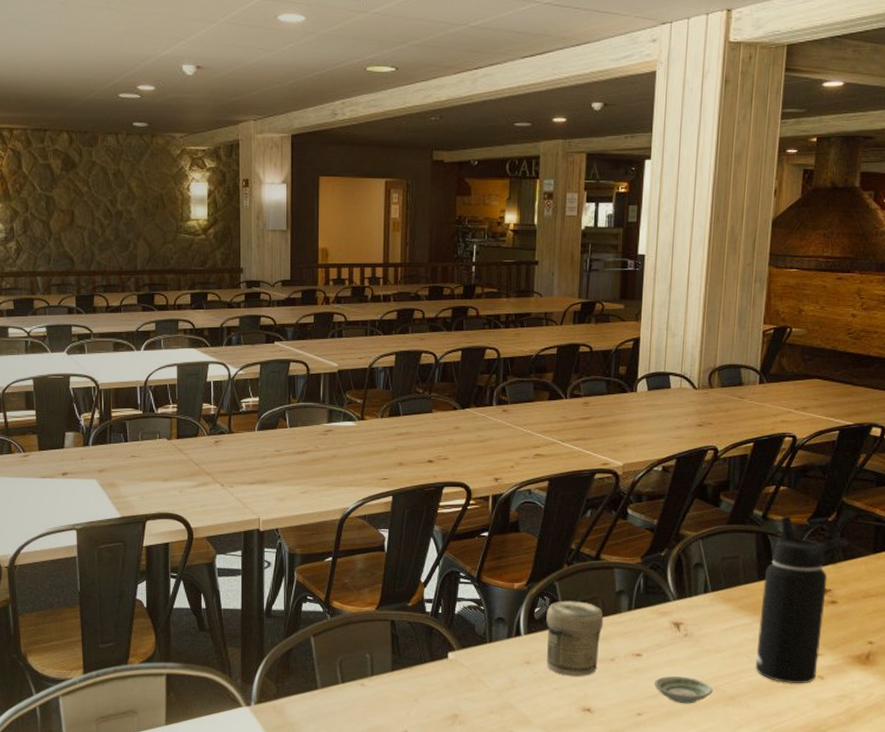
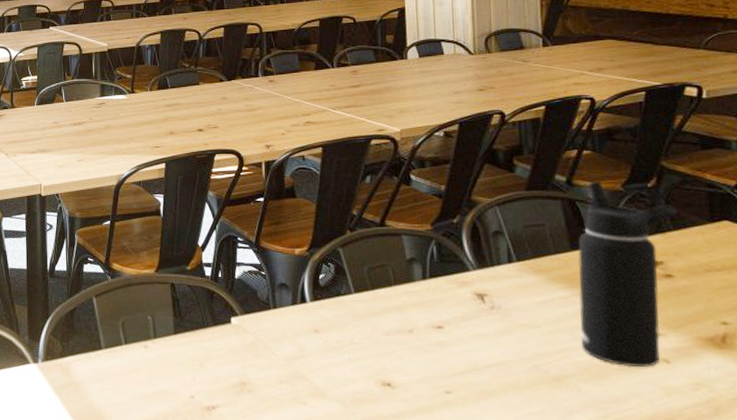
jar: present [546,600,604,676] -> none [332,267,396,348]
saucer: present [654,676,713,704] -> none [461,352,533,384]

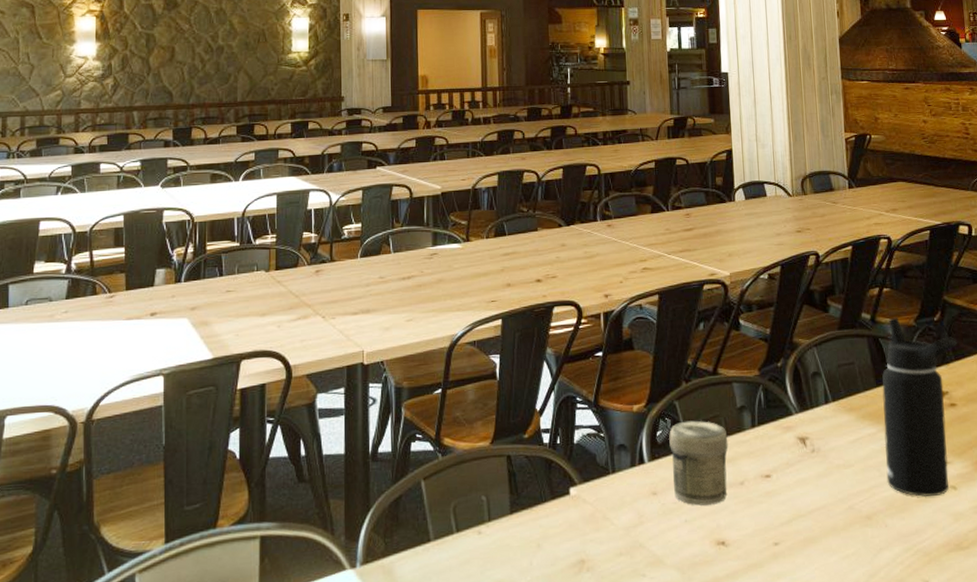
jar: none [332,267,396,348] -> present [669,420,728,506]

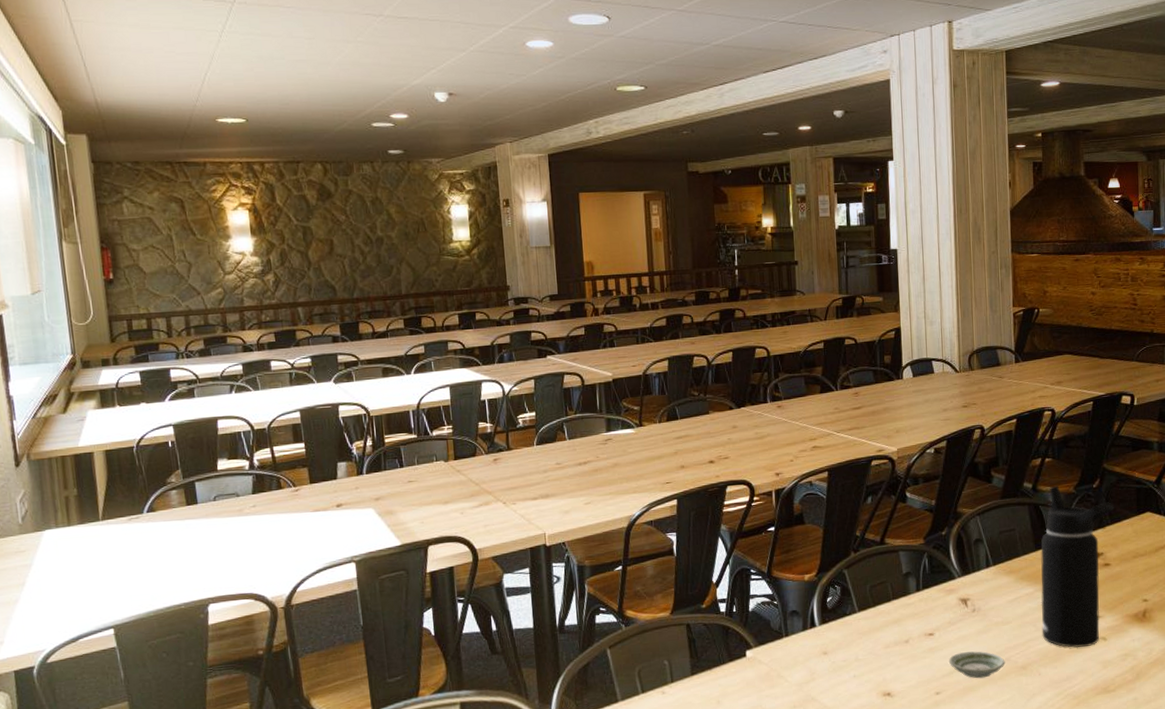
jar: present [669,420,728,506] -> none [838,586,894,663]
saucer: none [787,497,849,529] -> present [948,651,1005,679]

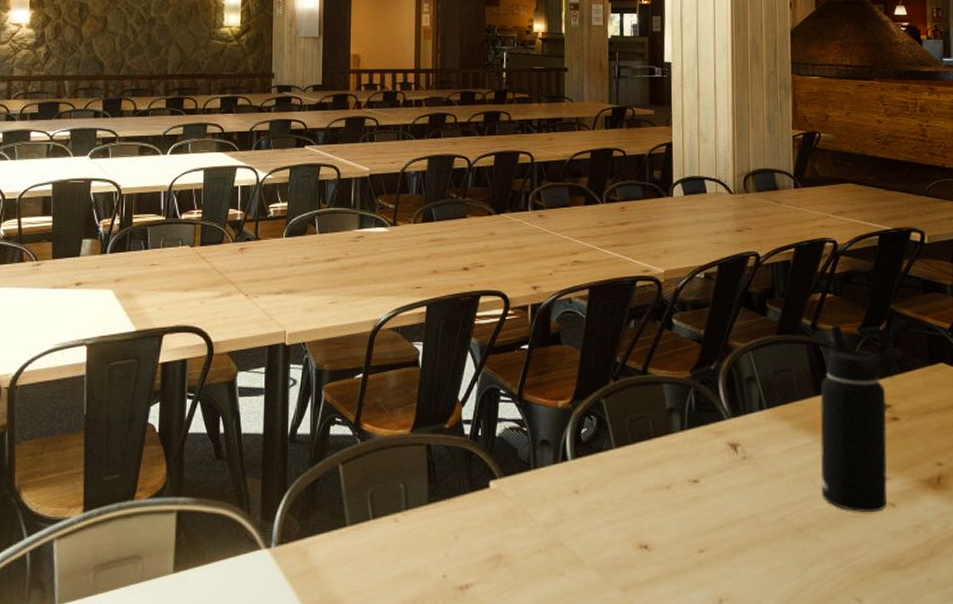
saucer: present [948,651,1005,679] -> none [714,505,779,538]

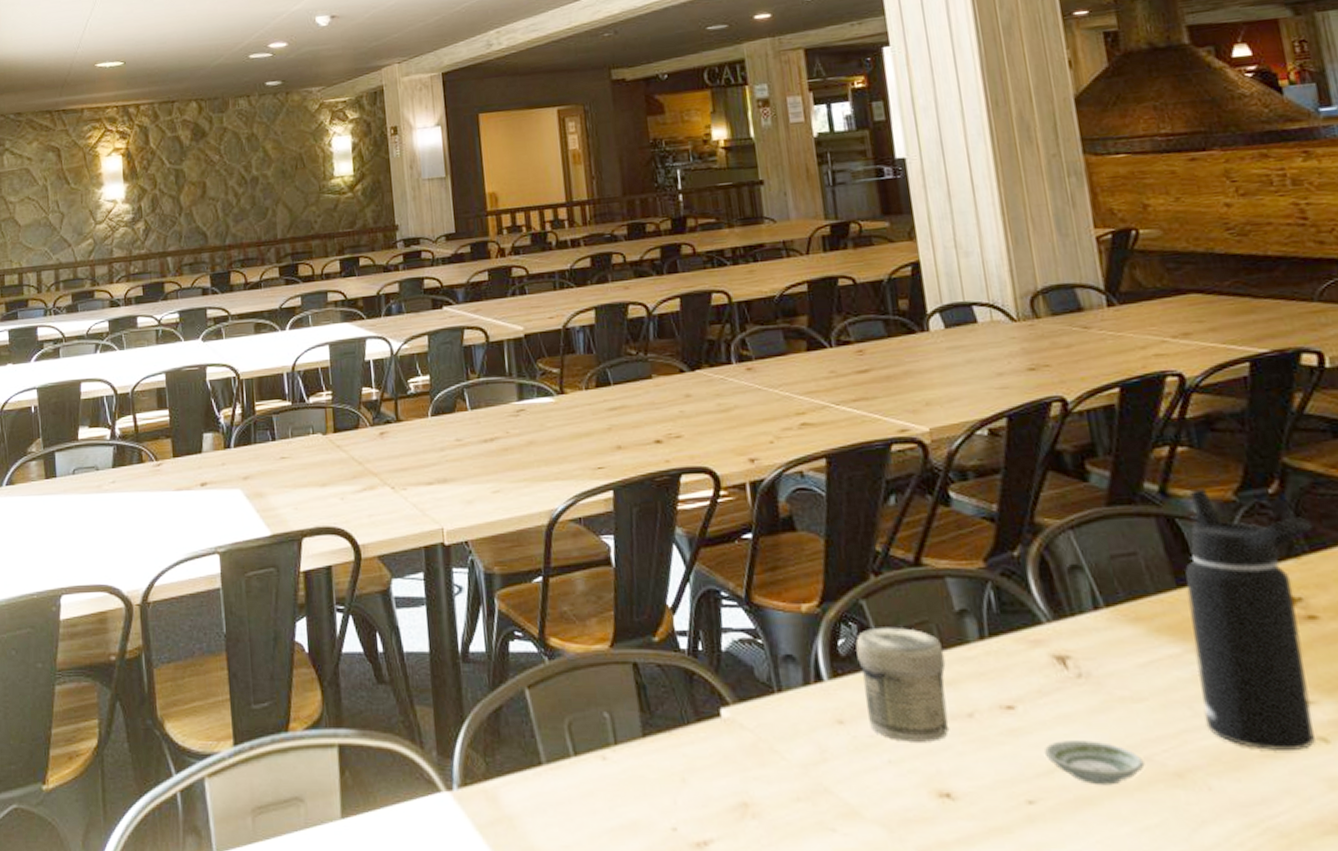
jar: none [594,420,655,507] -> present [855,626,949,742]
saucer: none [714,505,779,538] -> present [1044,740,1145,786]

